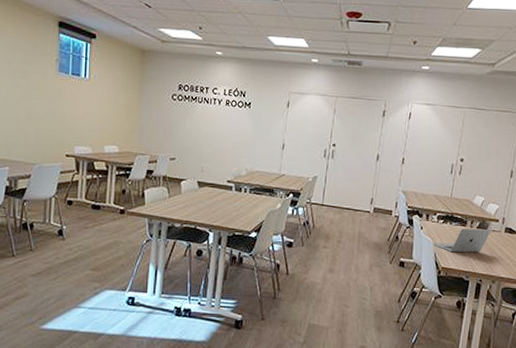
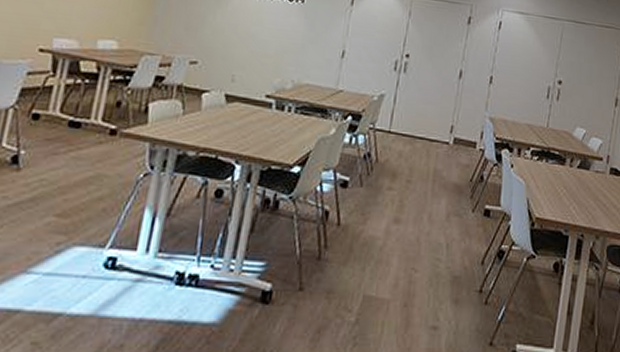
laptop: present [433,229,491,253] -> none [526,168,594,199]

